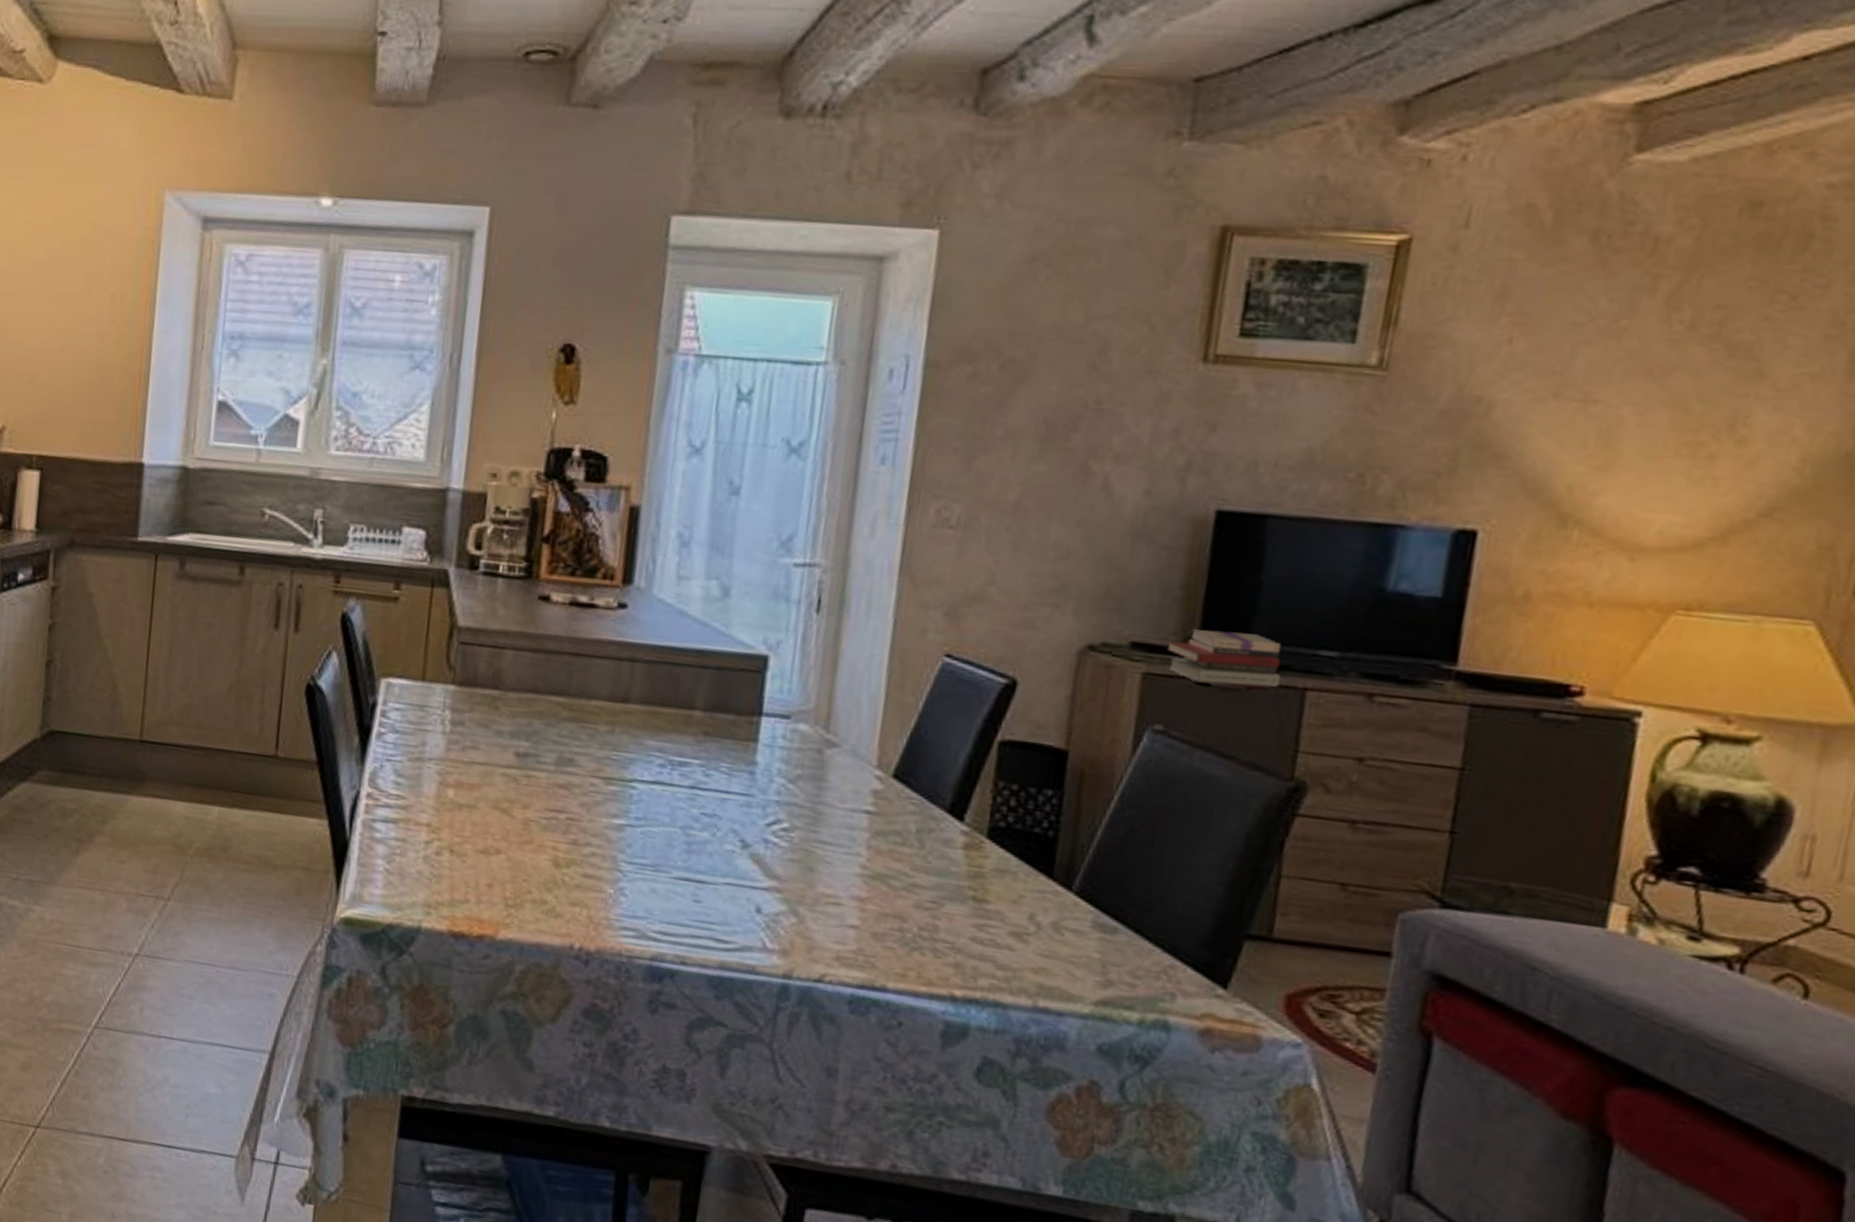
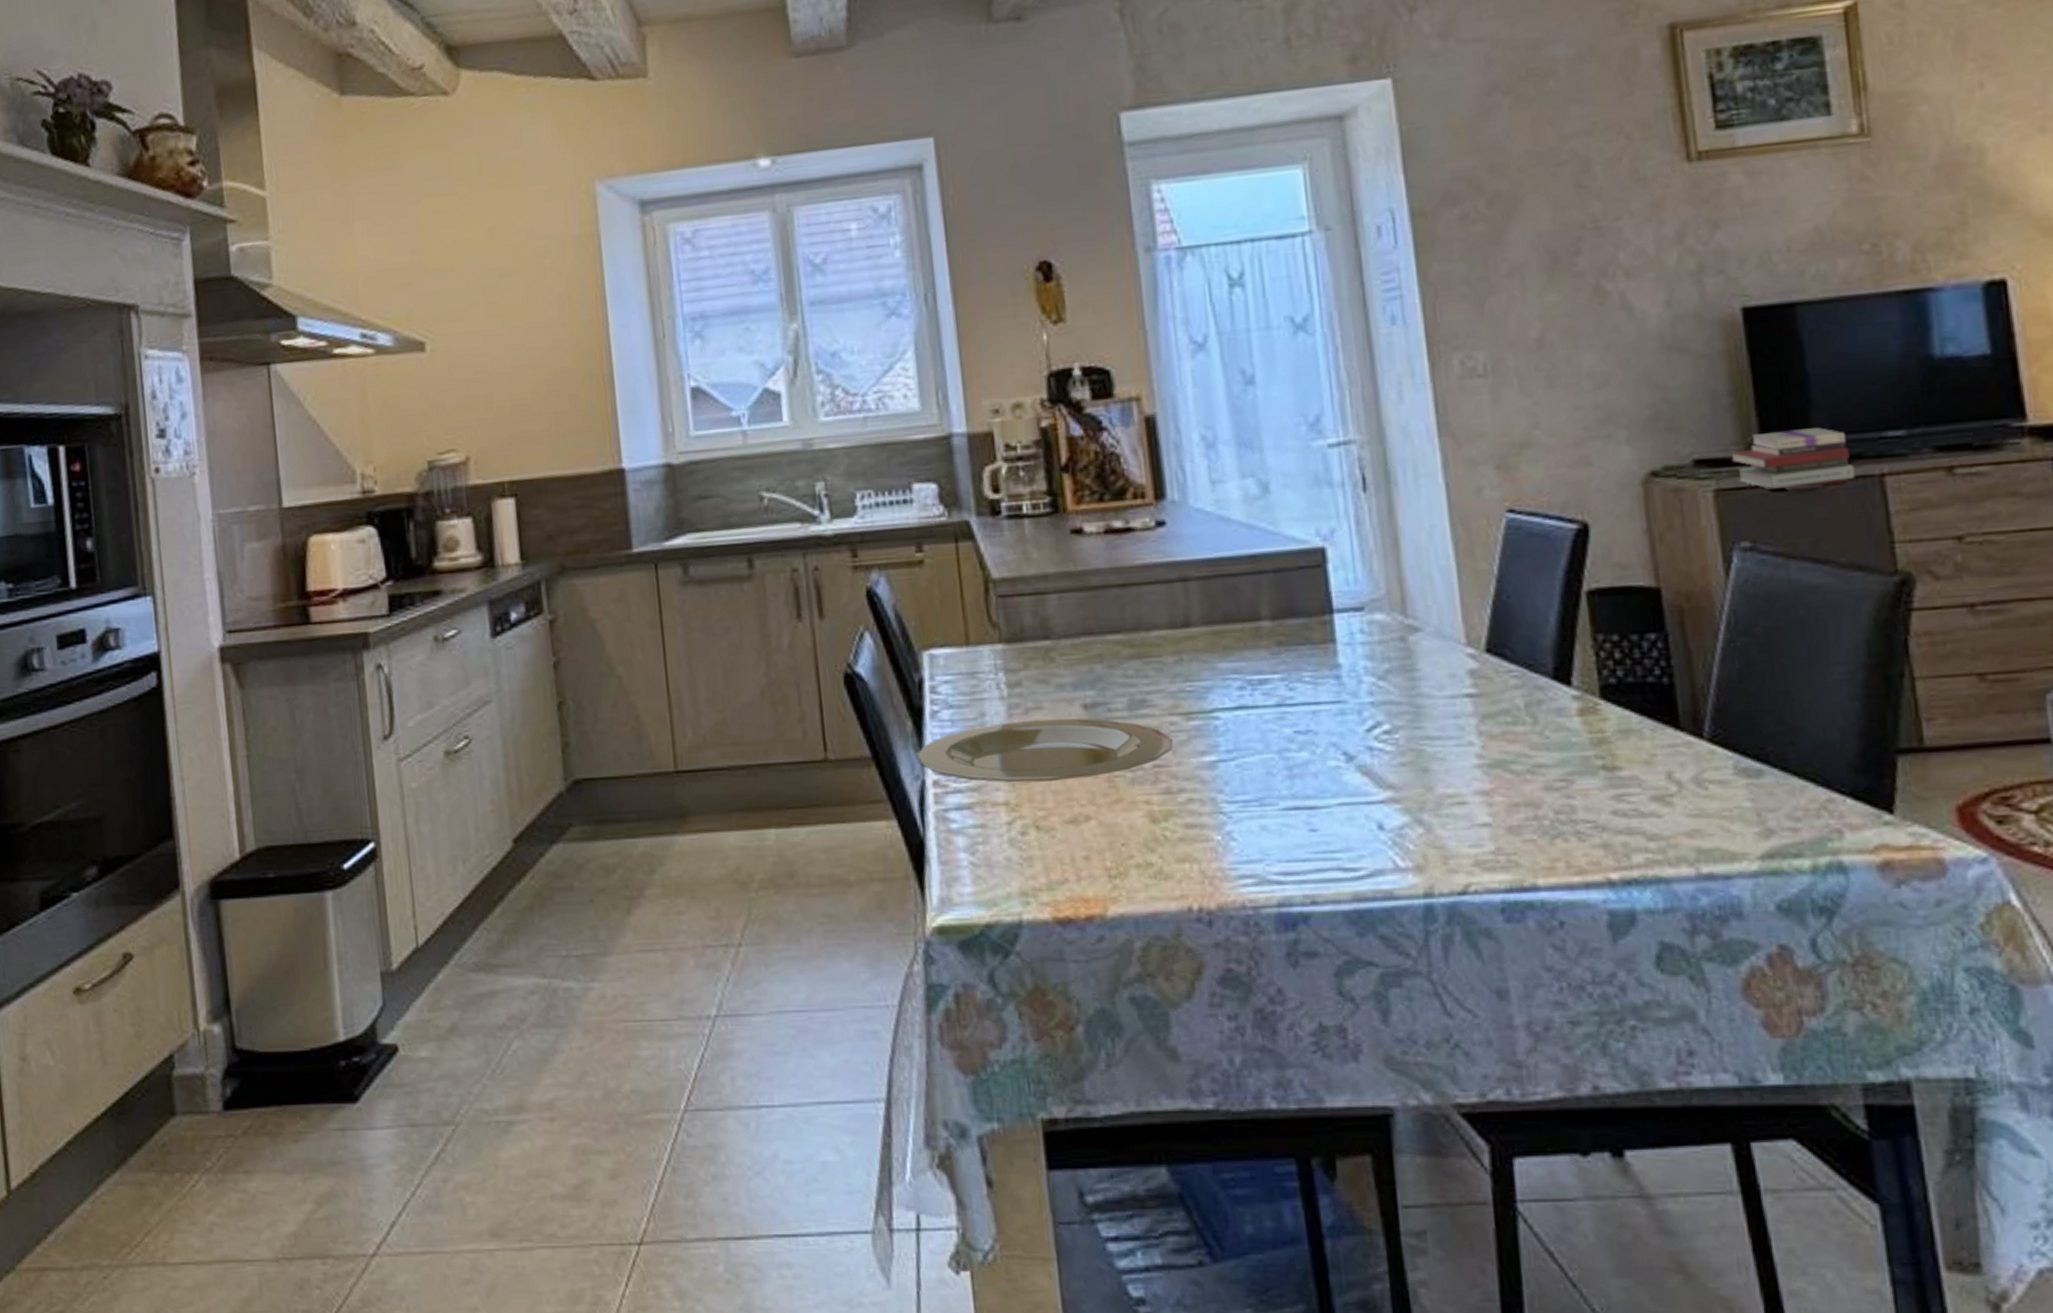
plate: none [357,754,590,818] -> present [916,718,1174,783]

